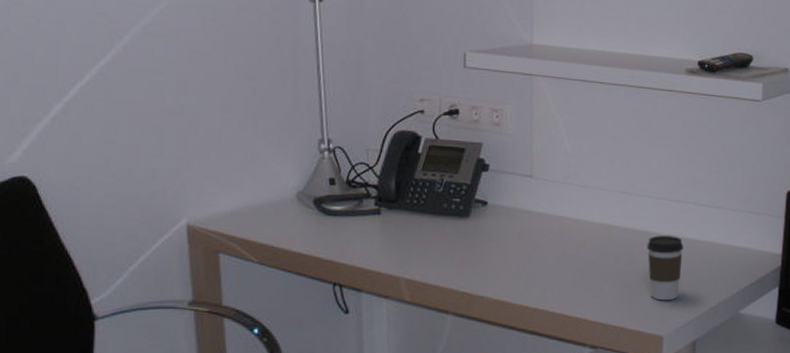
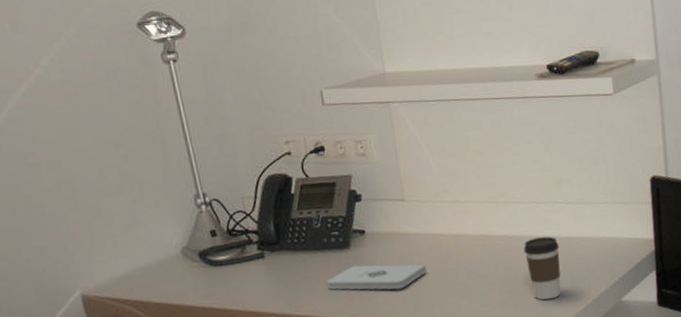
notepad: none [440,235,545,267] -> present [326,264,427,290]

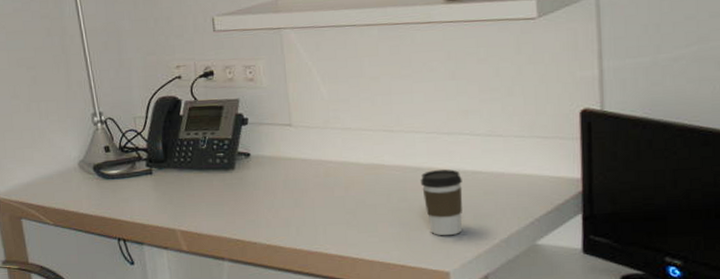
notepad: present [326,264,427,290] -> none [210,186,313,213]

